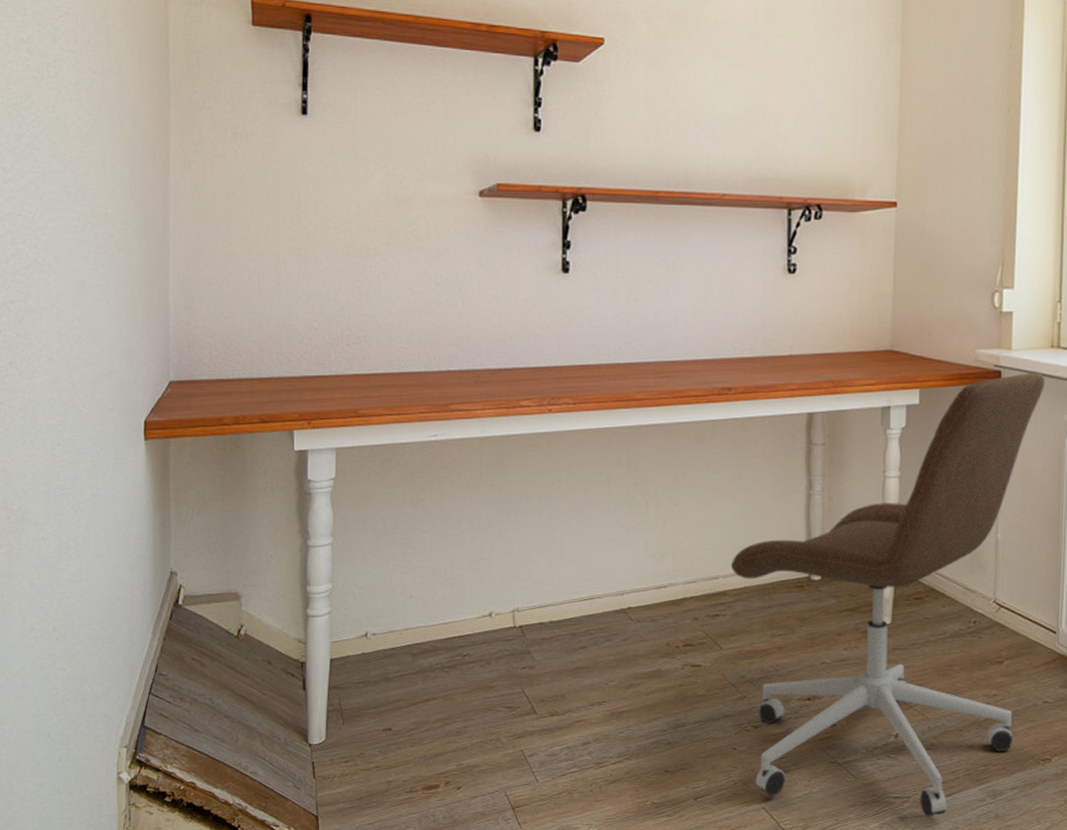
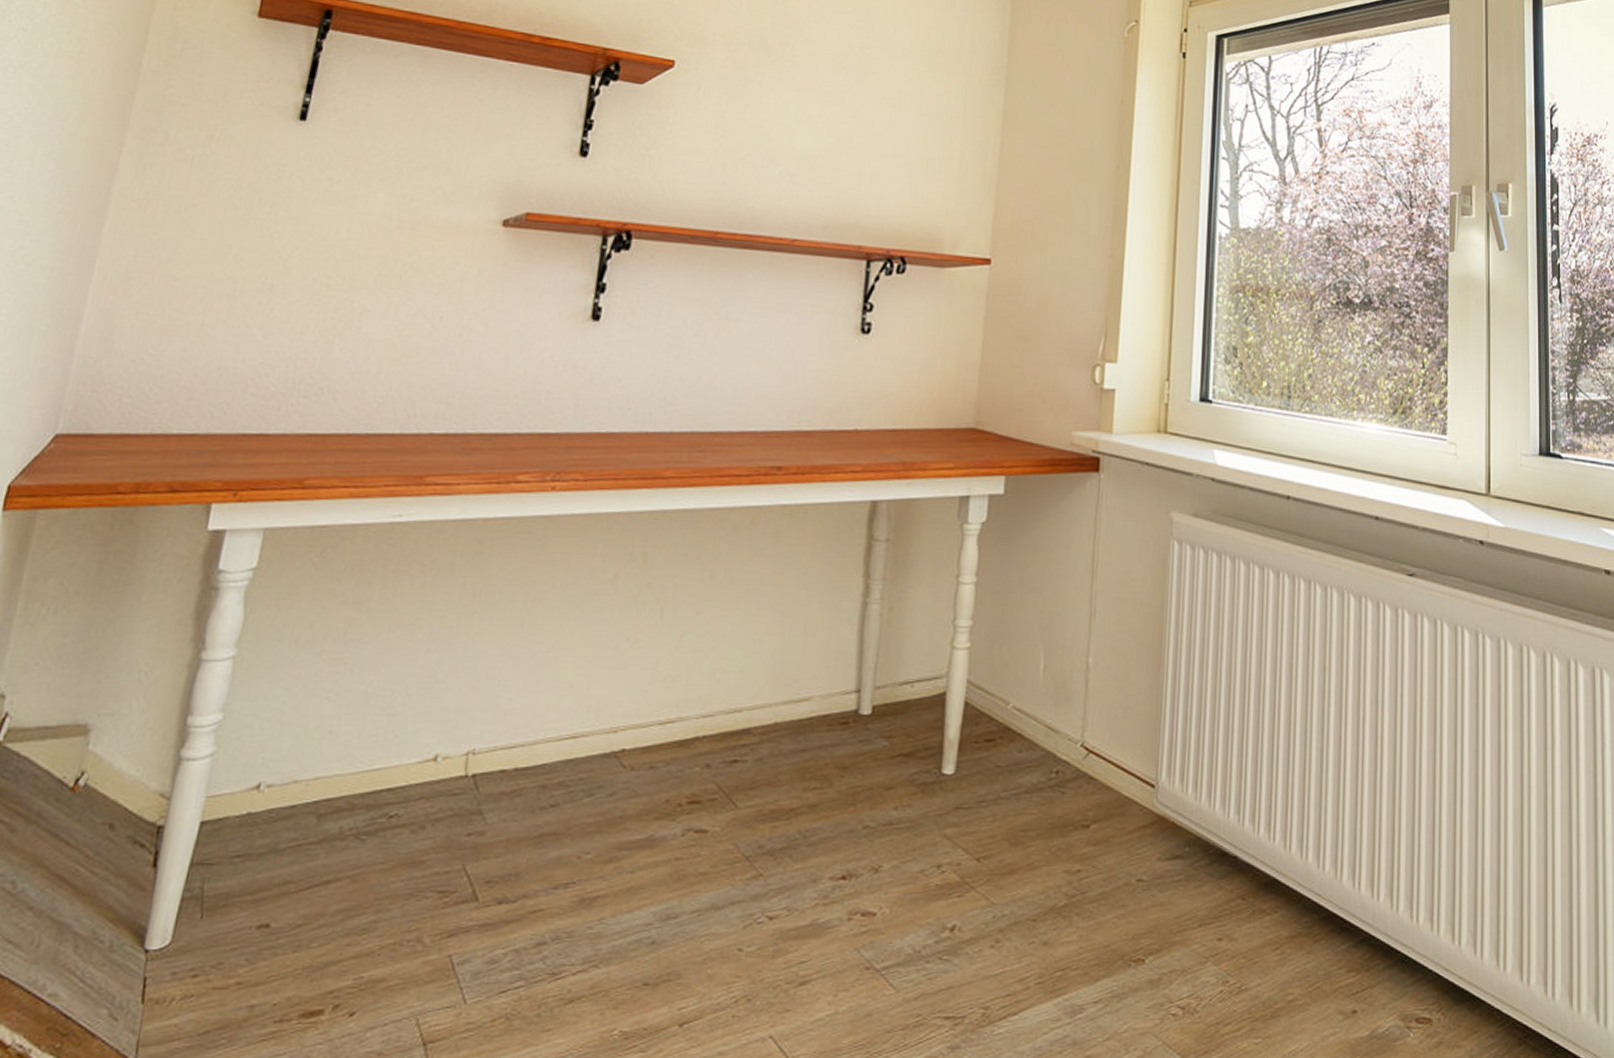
office chair: present [730,372,1045,817] -> none [759,460,1149,1046]

